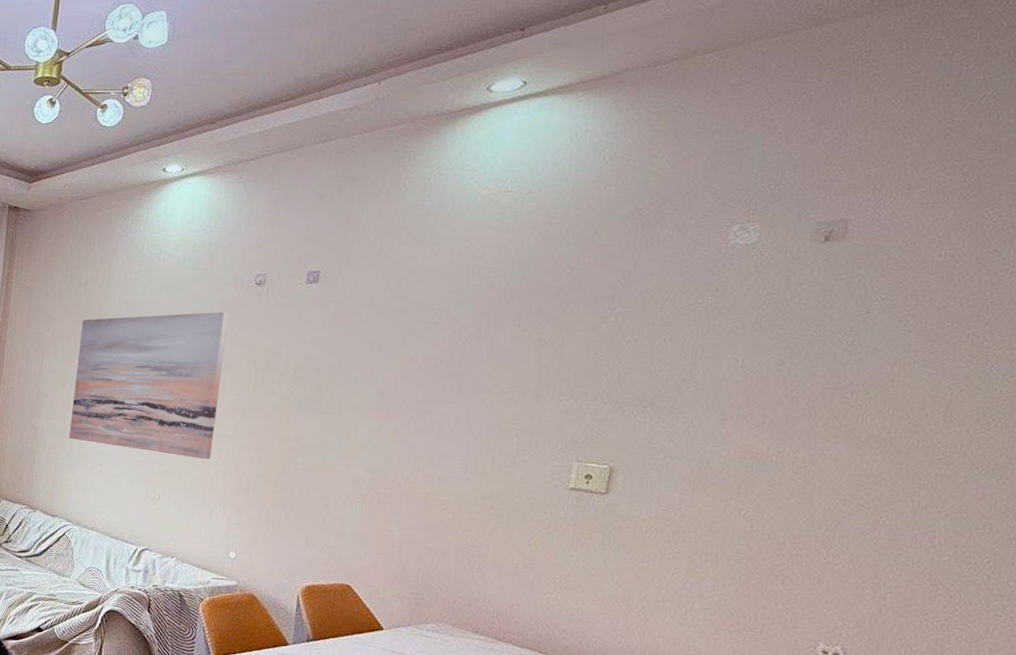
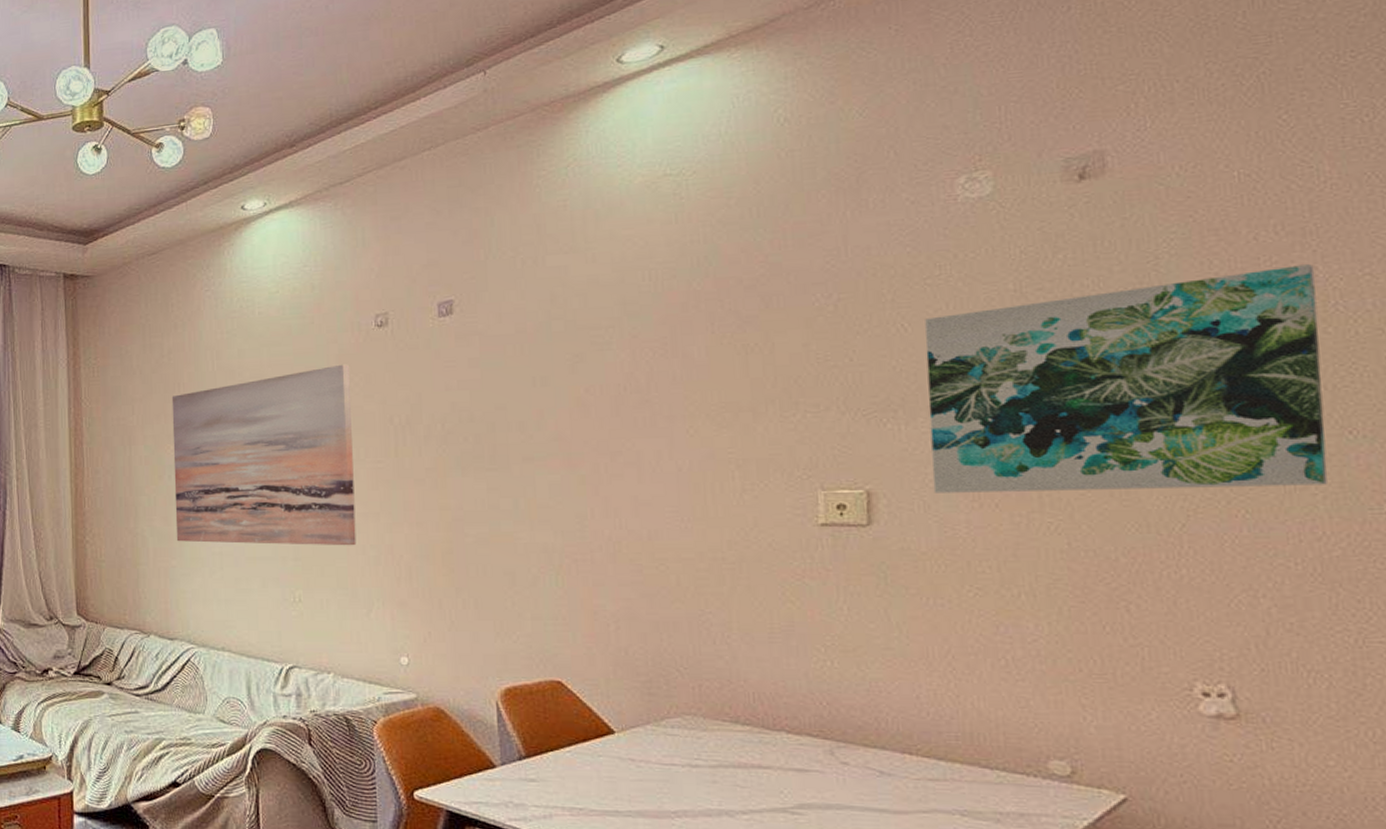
wall art: none [660,332,983,506] -> present [925,264,1328,493]

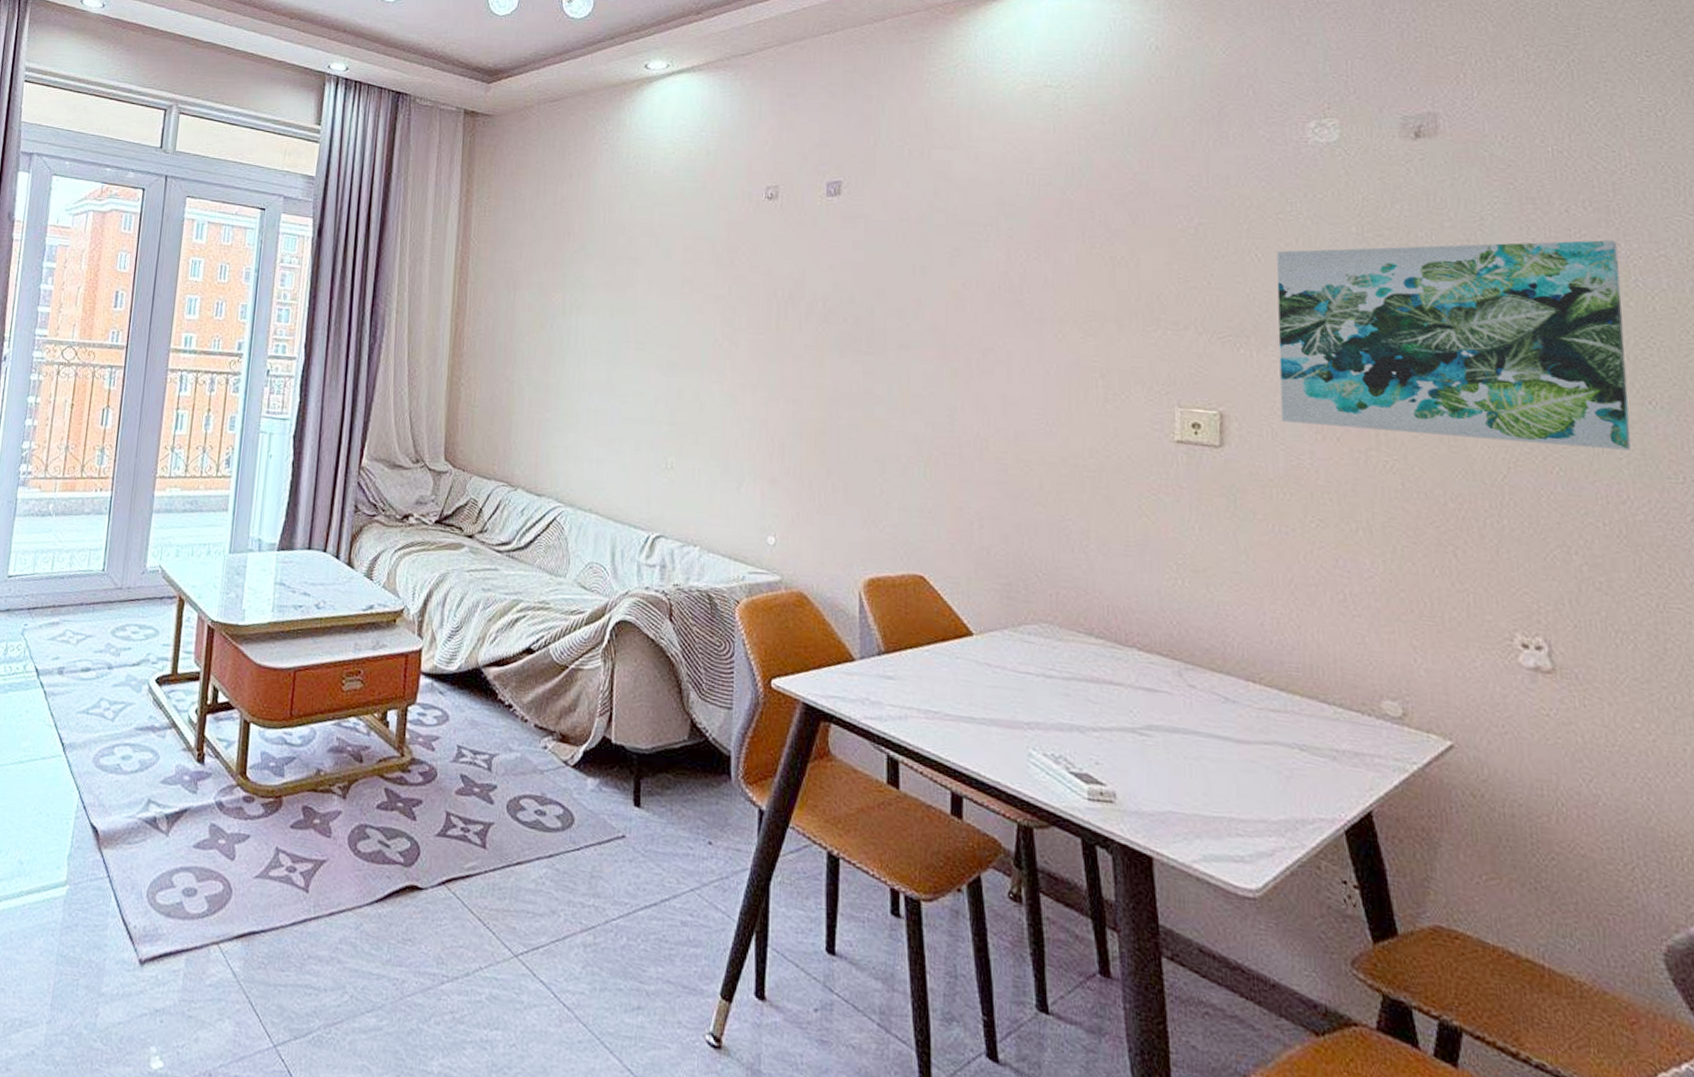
wall art: present [171,364,357,546] -> none [552,231,739,417]

